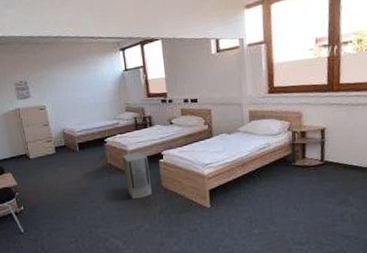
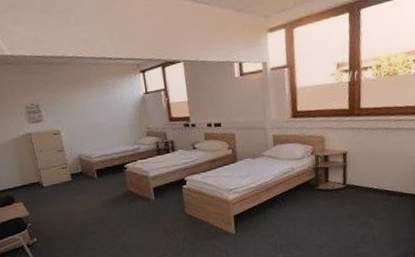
air purifier: present [122,152,153,200] -> none [143,178,176,228]

